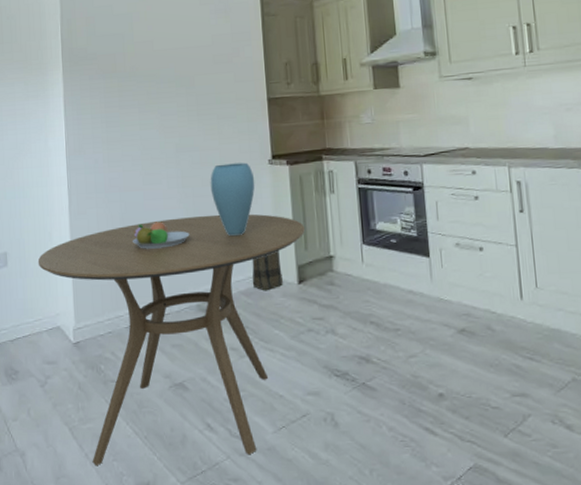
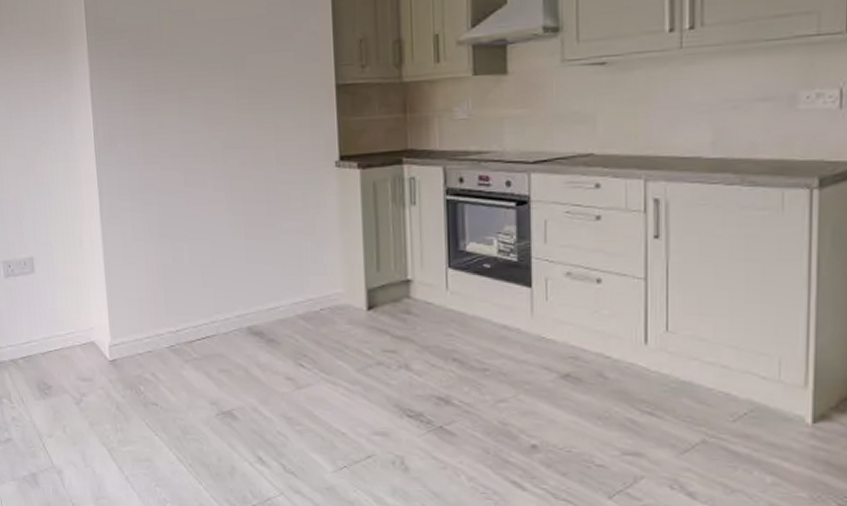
dining table: present [37,214,305,467] -> none [67,225,377,493]
fruit bowl: present [133,221,190,249] -> none [173,230,240,261]
vase: present [210,162,255,237] -> none [263,164,318,252]
basket: present [252,250,283,291] -> none [312,270,349,316]

